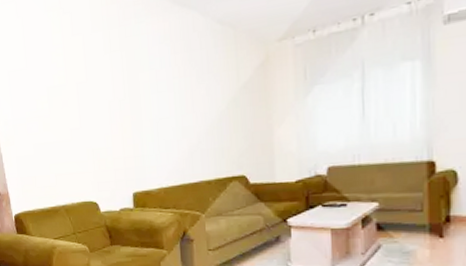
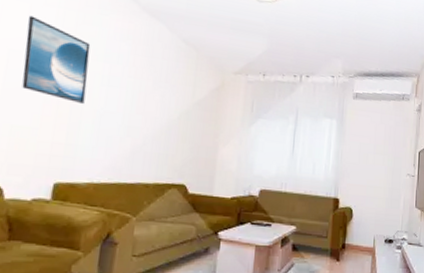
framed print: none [83,45,142,117] -> present [22,15,91,105]

